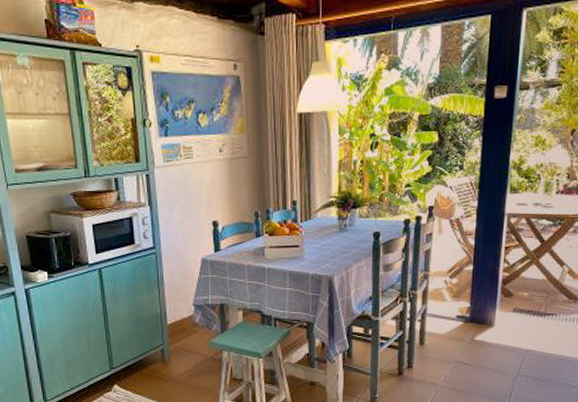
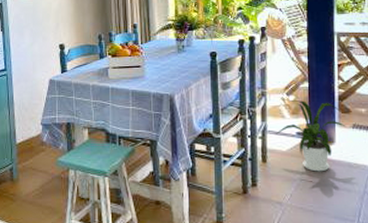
house plant: none [435,283,507,355] -> present [275,100,346,172]

